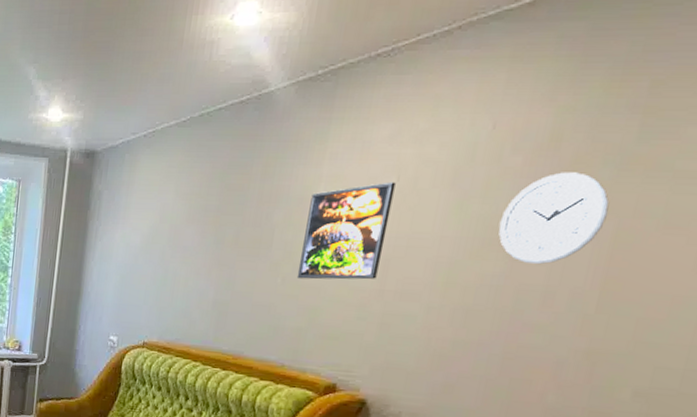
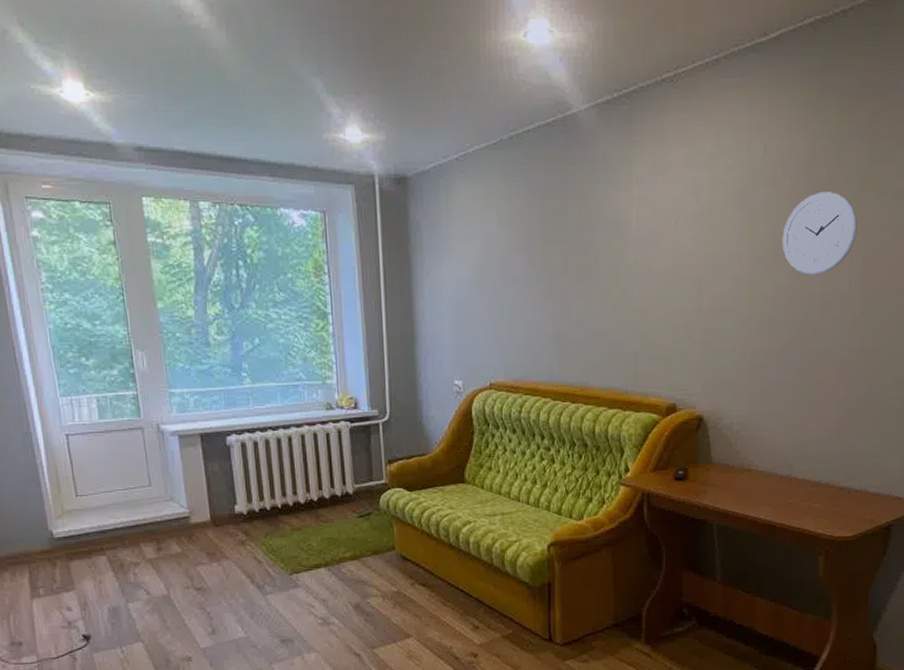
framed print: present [296,182,396,280] -> none [625,204,696,303]

